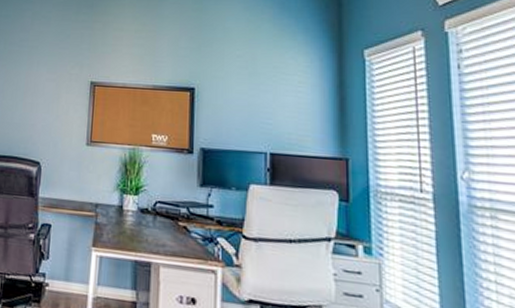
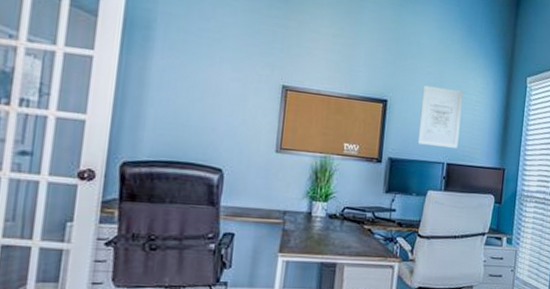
wall art: none [232,70,282,136] -> present [417,85,464,148]

